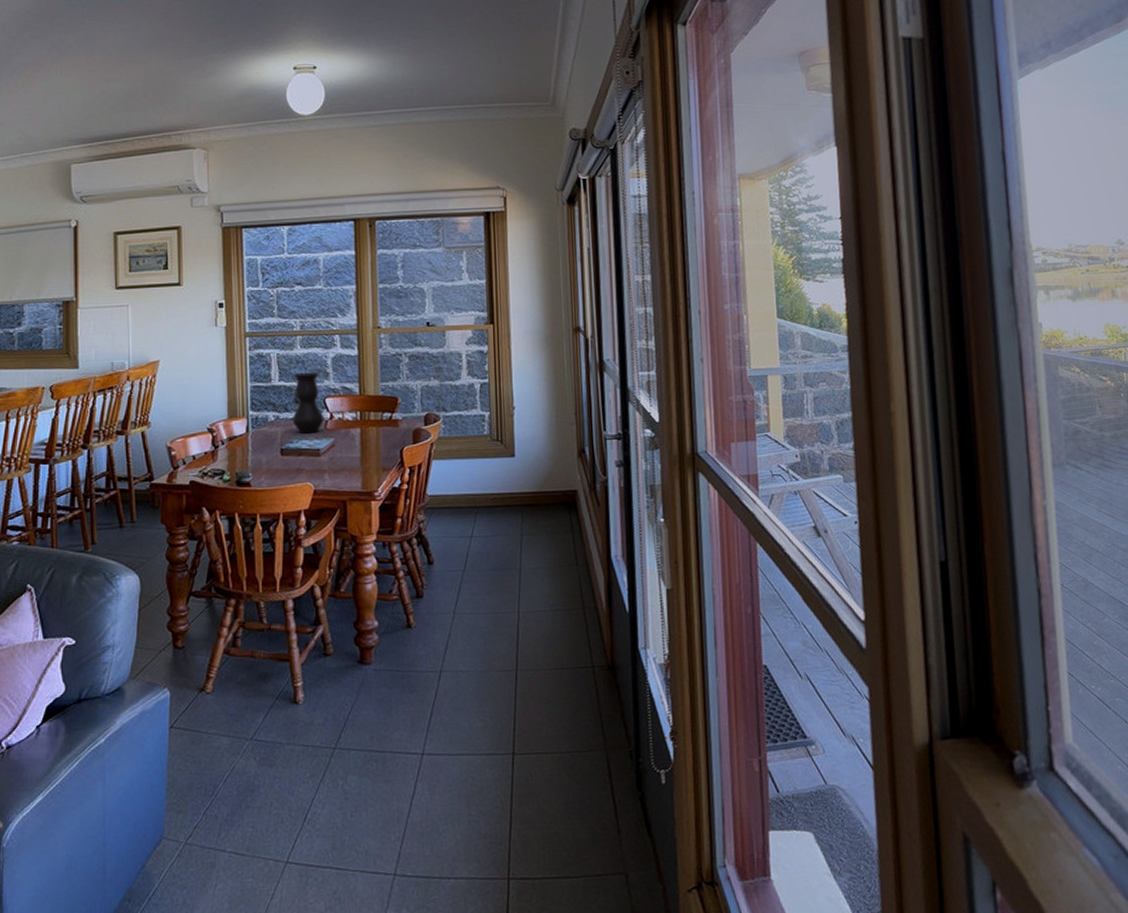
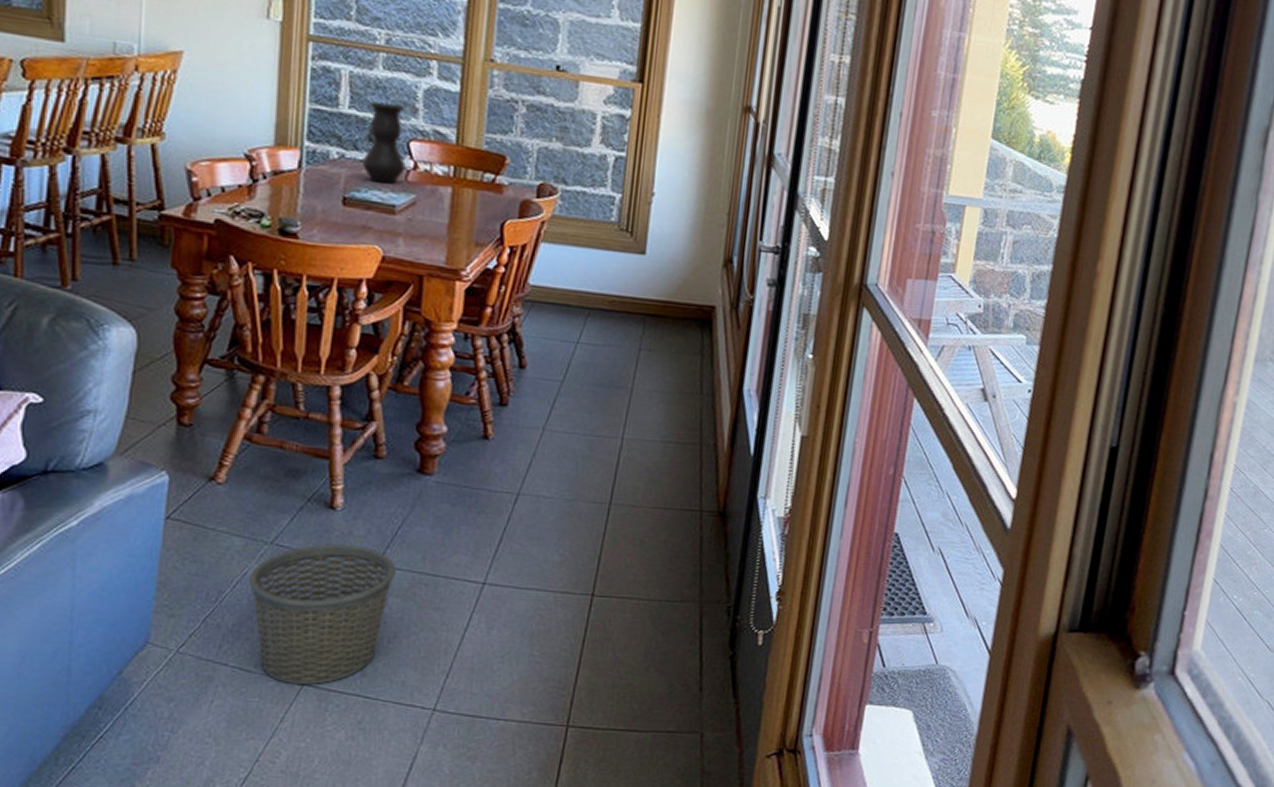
basket: none [237,733,351,864] -> present [249,544,396,686]

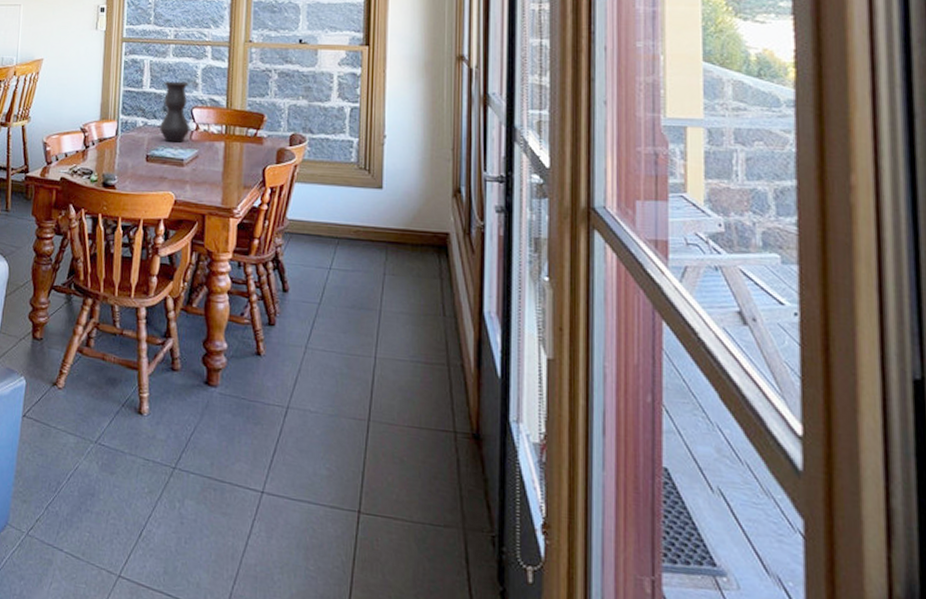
basket: present [249,544,396,686] -> none [79,445,190,578]

